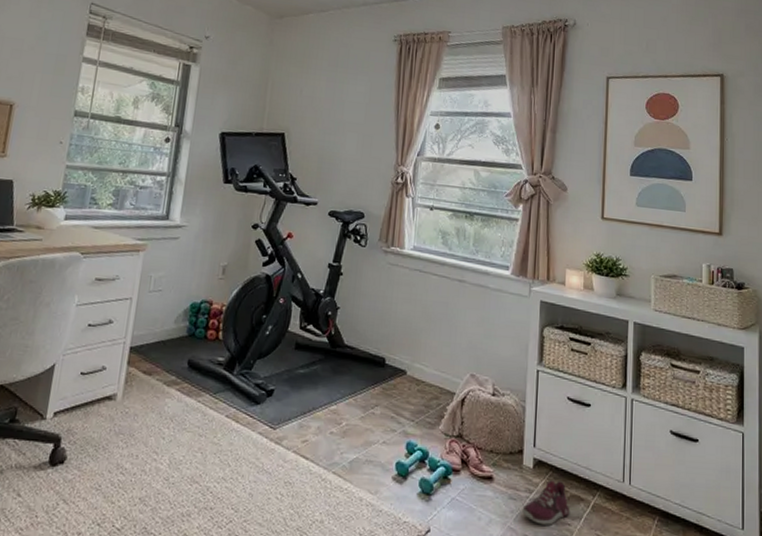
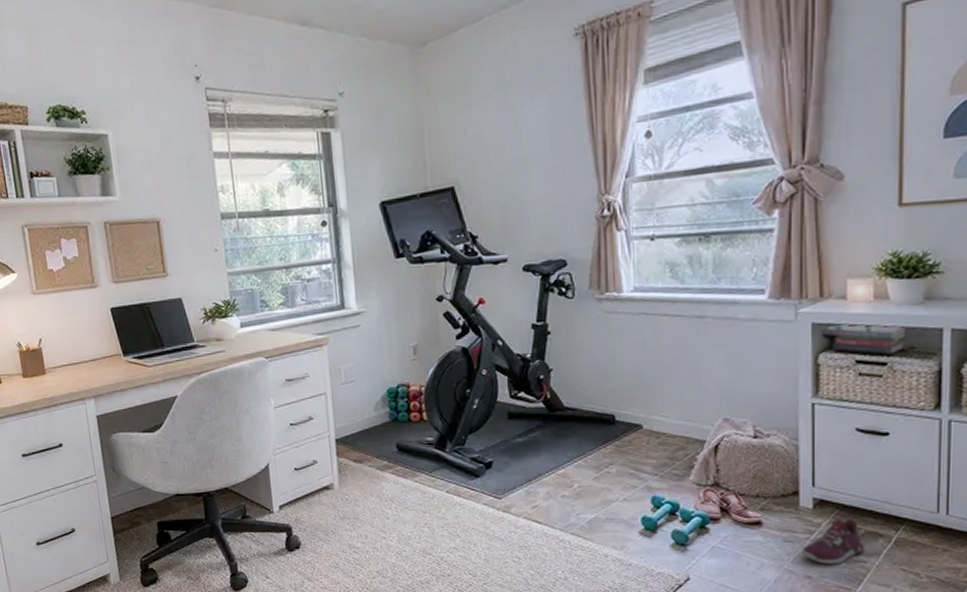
books: none [545,304,605,336] -> present [819,323,907,354]

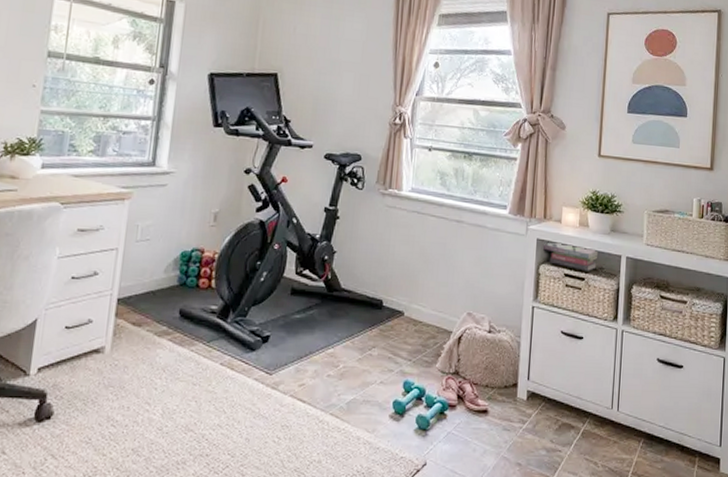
athletic shoe: present [802,519,865,564] -> none [515,411,561,453]

